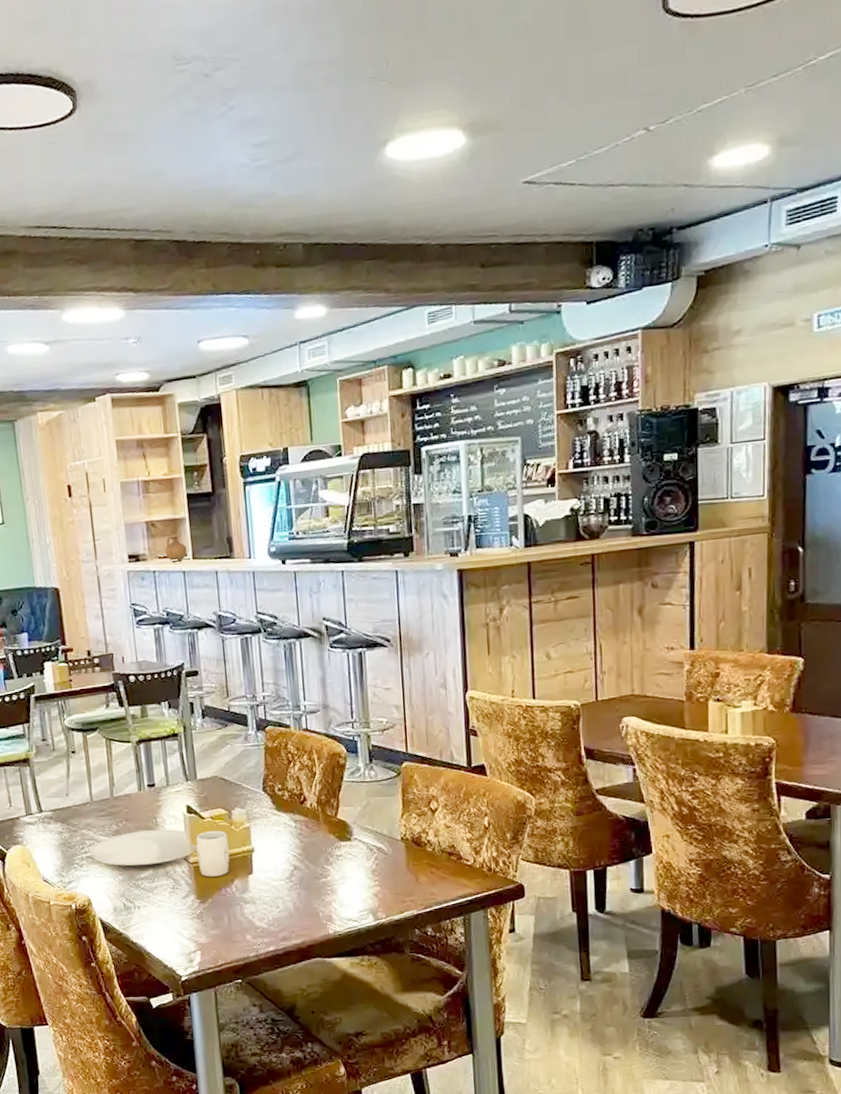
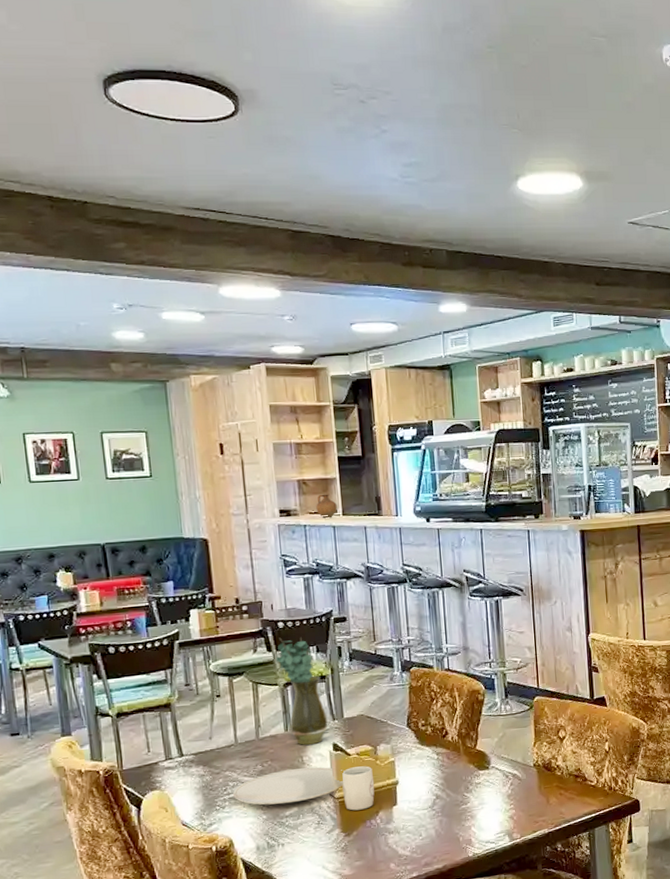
vase: none [127,692,182,806] -> present [275,637,328,745]

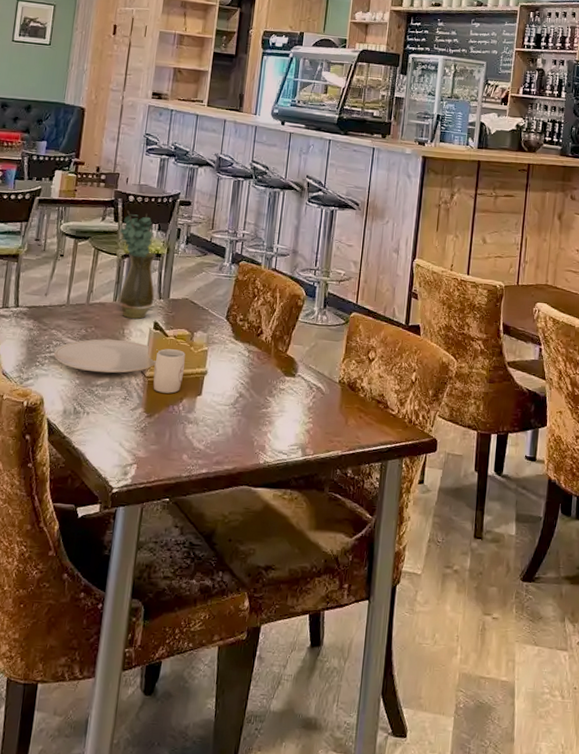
ceramic jug: present [316,494,337,519] -> none [185,84,204,107]

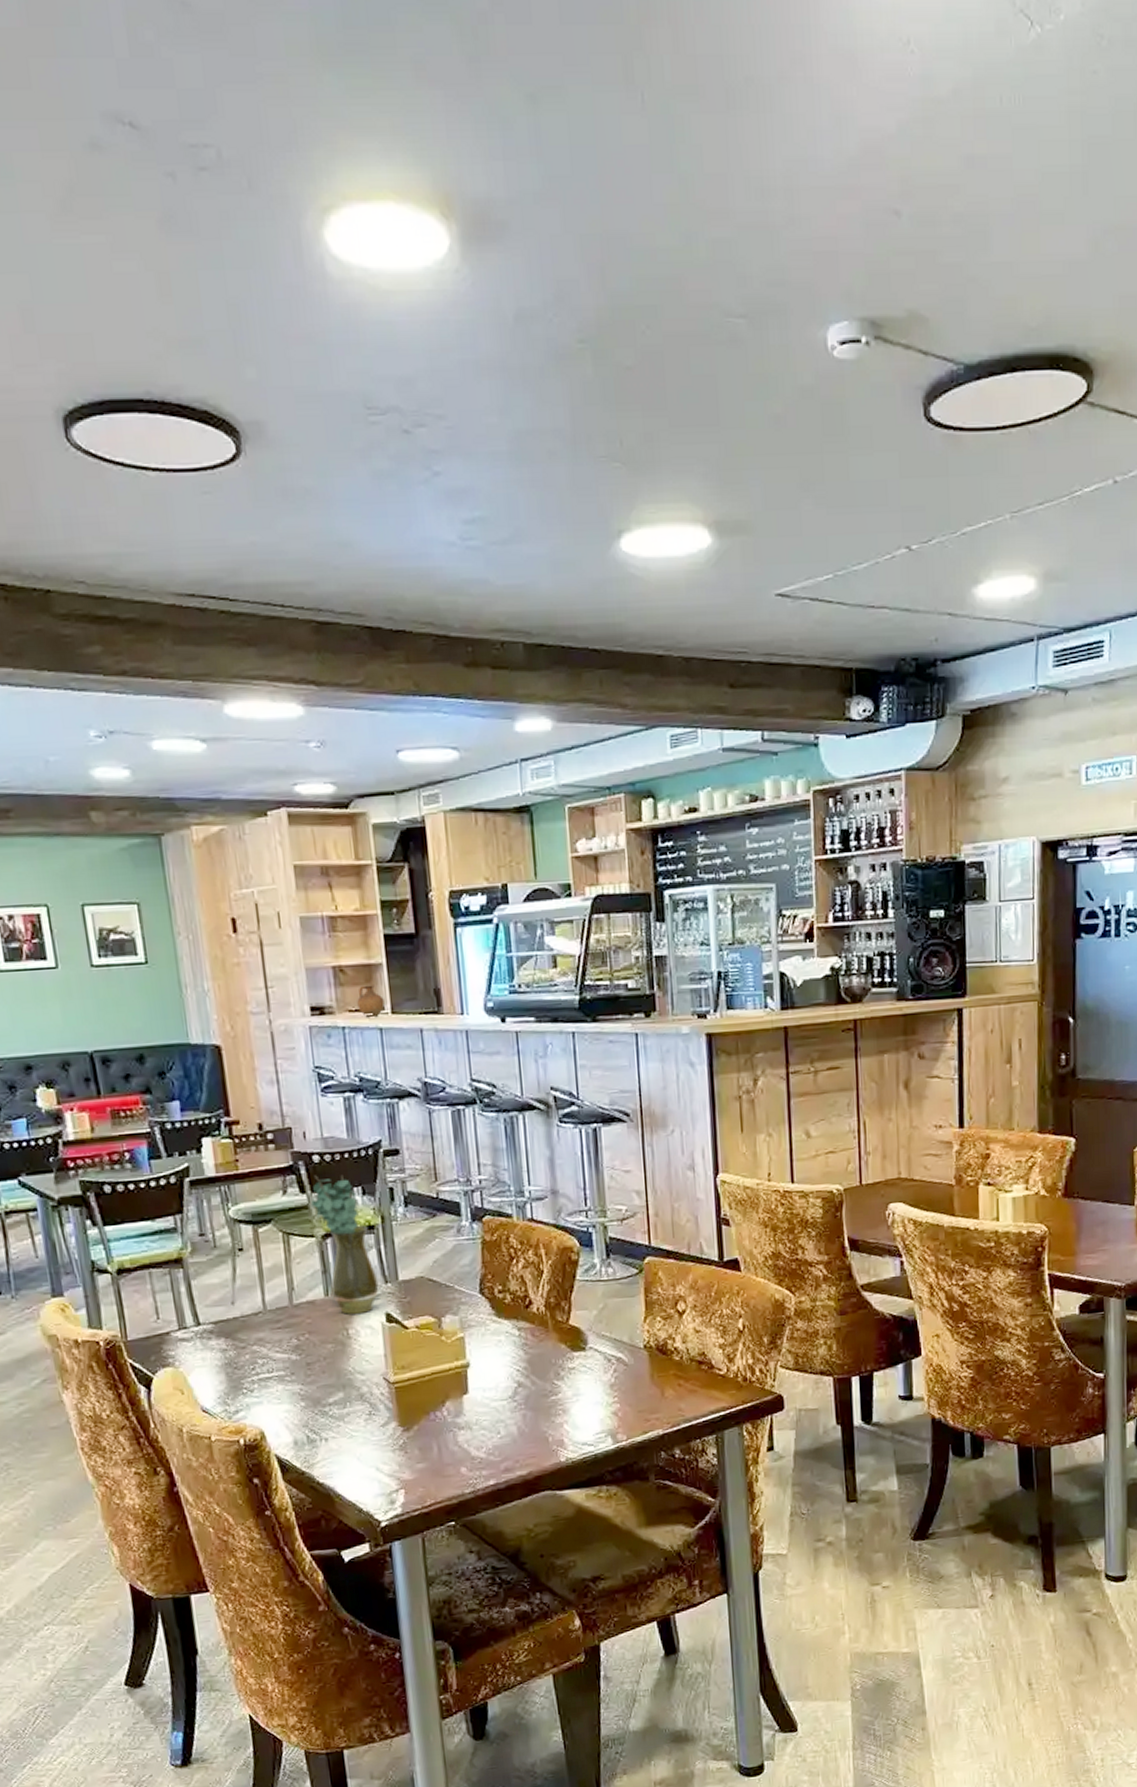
plate: present [53,339,158,373] -> none [262,1342,401,1390]
mug: present [153,349,186,394] -> none [398,1342,440,1399]
ceramic jug: none [185,84,204,107] -> present [357,985,385,1019]

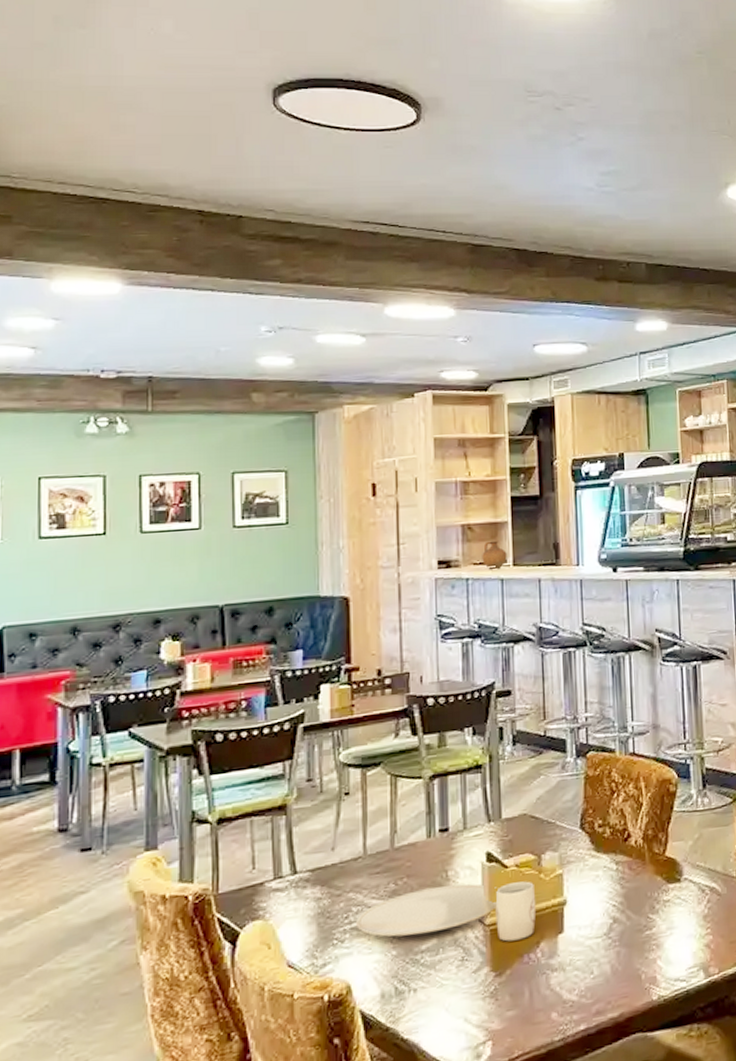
plate: none [262,1342,401,1390] -> present [355,883,498,937]
vase: present [310,1174,379,1315] -> none [421,716,482,856]
mug: none [398,1342,440,1399] -> present [495,881,537,942]

